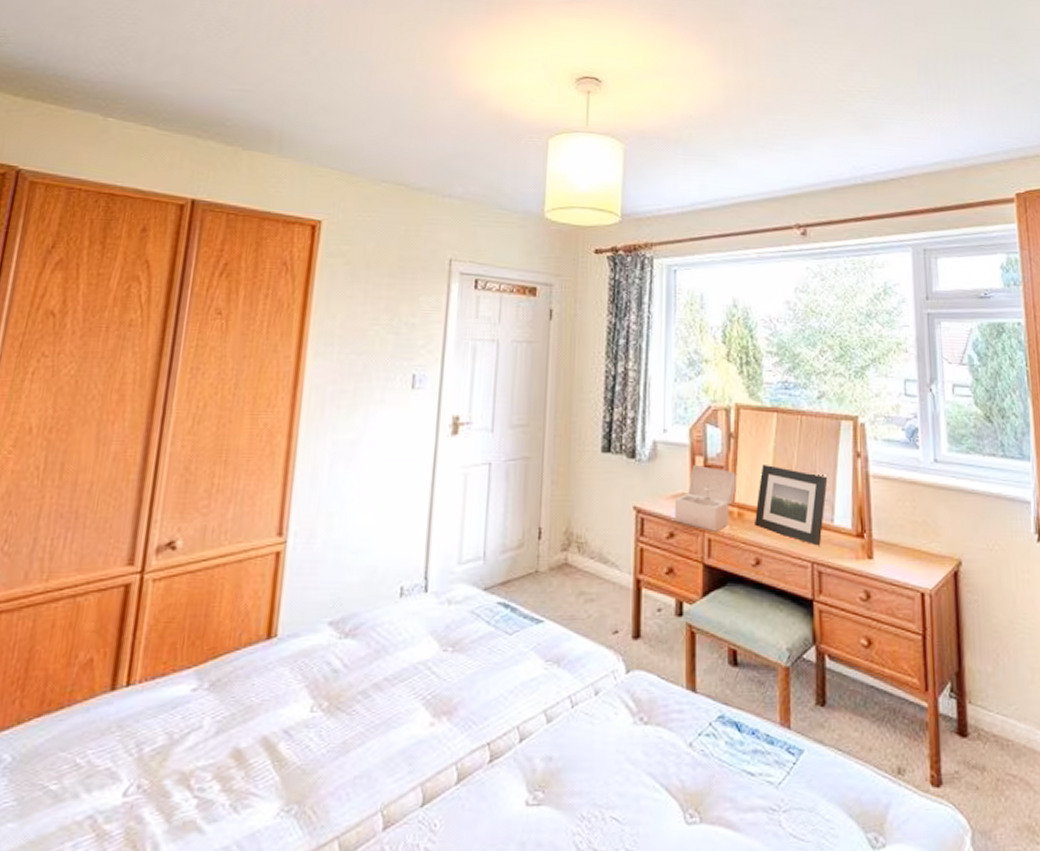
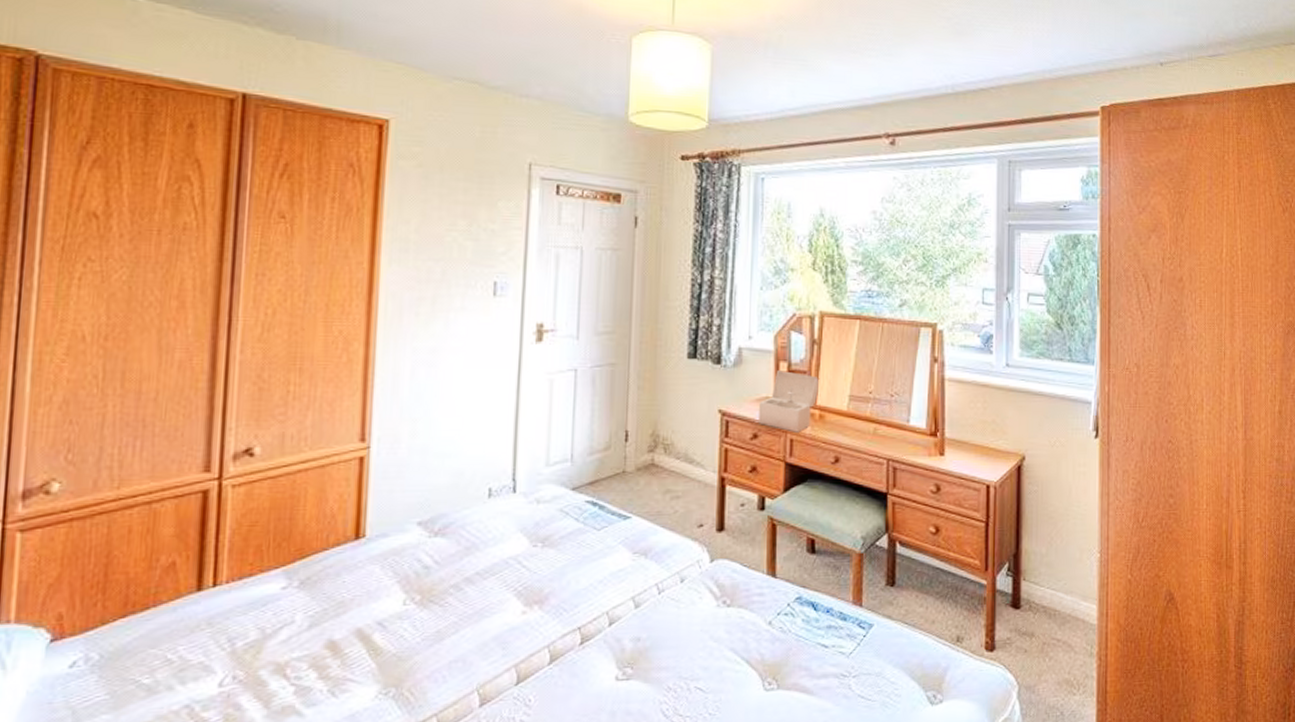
picture frame: present [755,463,828,546] -> none [835,368,906,444]

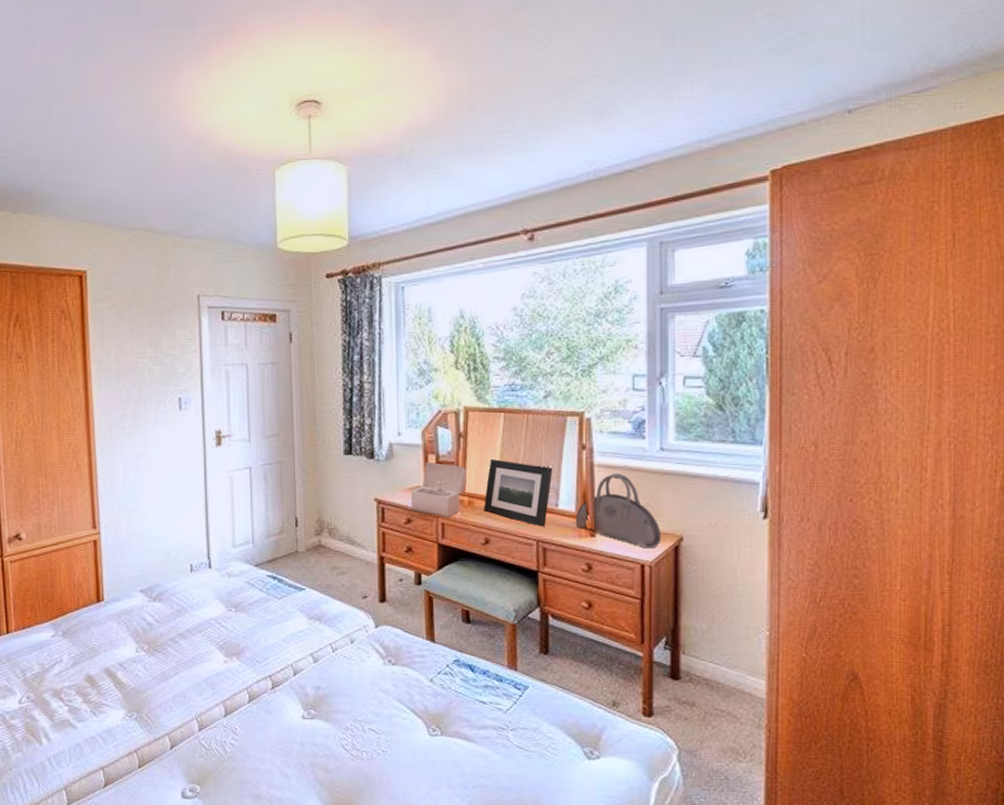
picture frame: none [835,368,906,444] -> present [484,458,553,527]
handbag: none [925,389,1006,468] -> present [575,473,662,548]

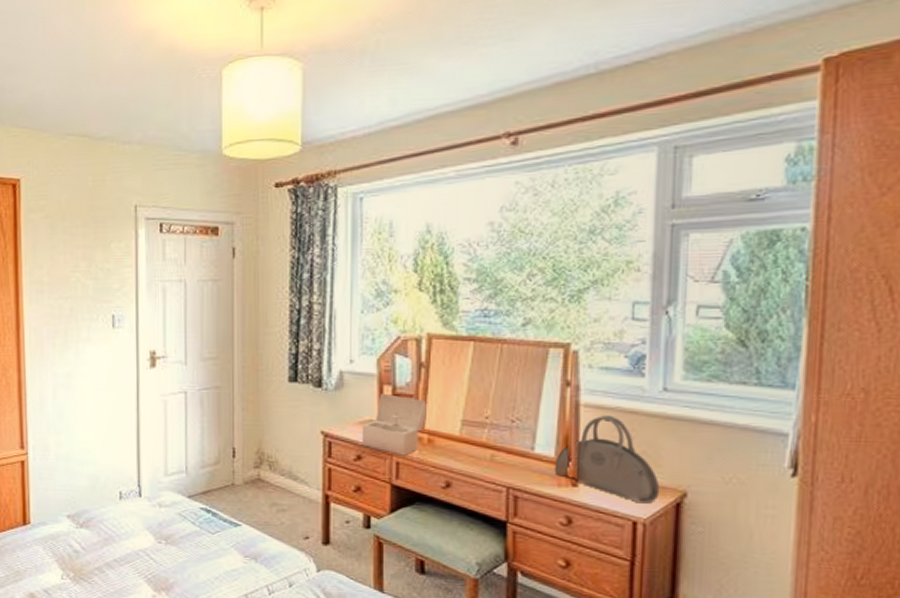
picture frame: present [484,458,553,527] -> none [446,392,530,472]

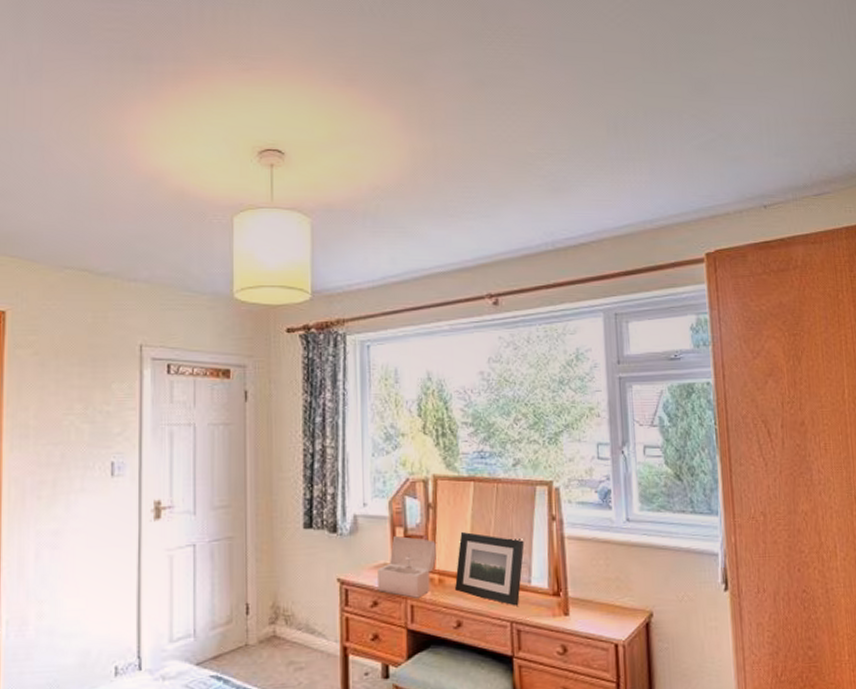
picture frame: none [446,392,530,472] -> present [455,531,524,606]
handbag: present [554,415,660,504] -> none [548,546,633,626]

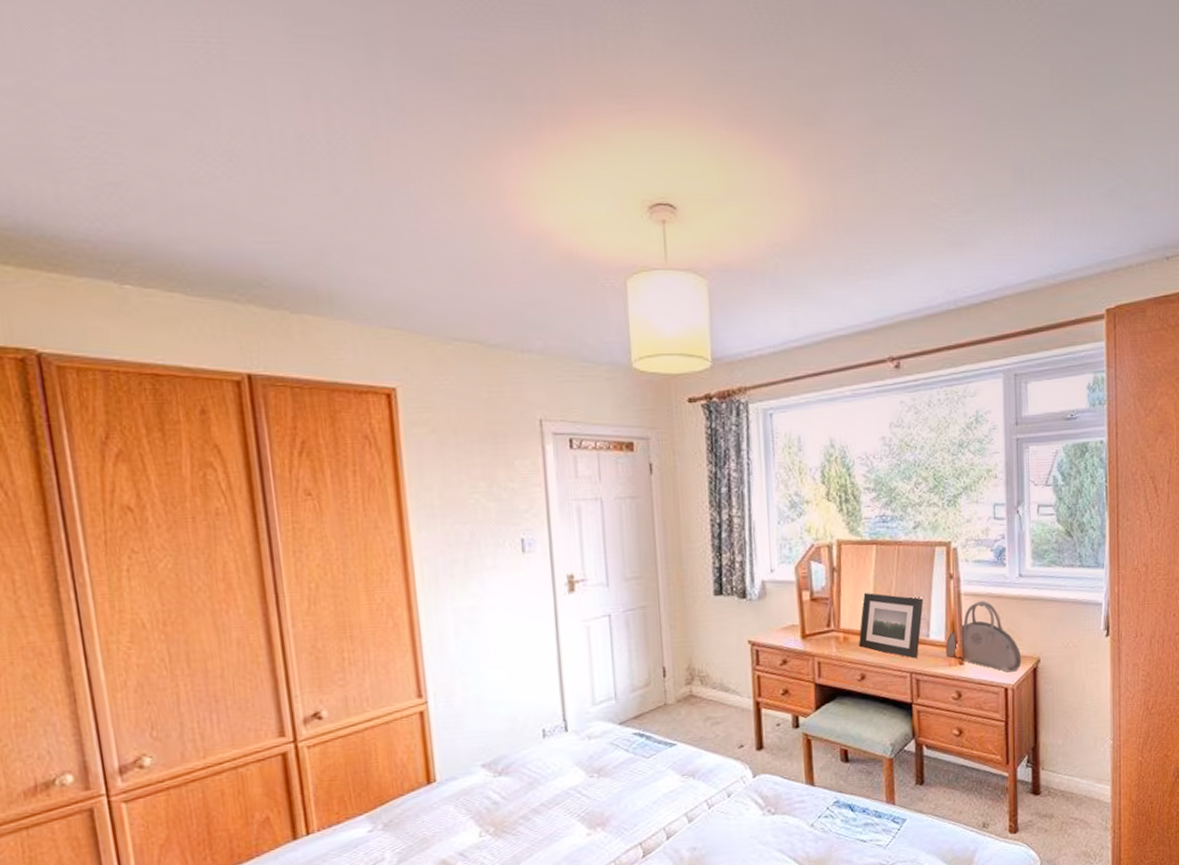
jewelry box: present [377,535,436,598] -> none [786,598,841,656]
handbag: none [548,546,633,626] -> present [945,601,1022,672]

